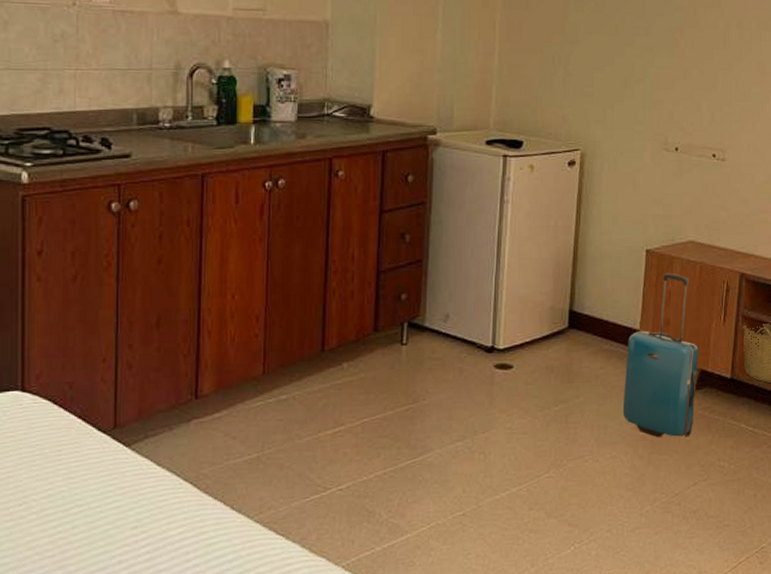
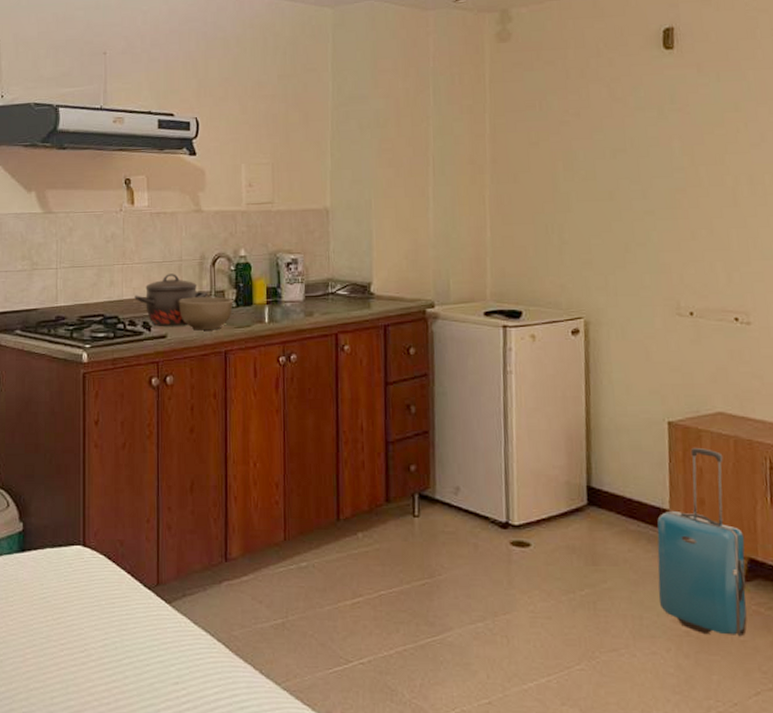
cooking pot: none [90,84,183,145] -> present [134,274,208,327]
bowl: none [146,112,214,150] -> present [178,297,233,331]

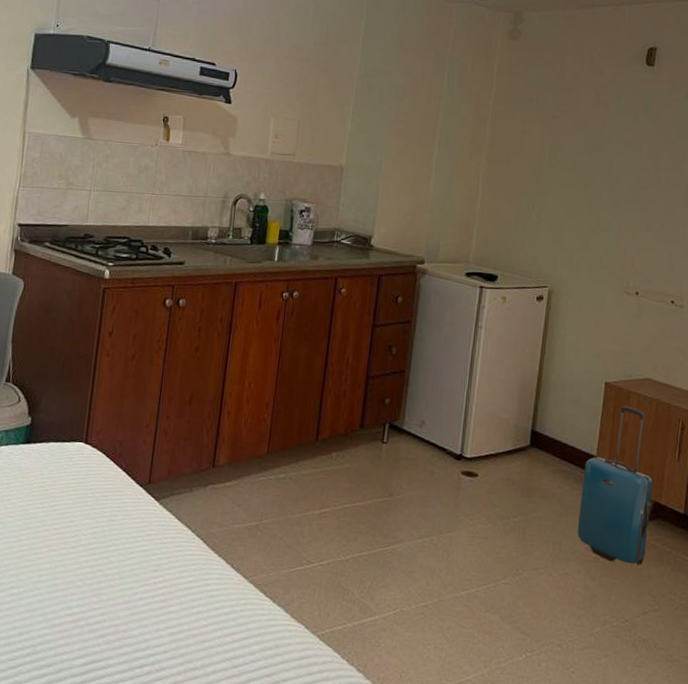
cooking pot: present [134,274,208,327] -> none [159,207,227,256]
bowl: present [178,297,233,331] -> none [198,230,249,263]

